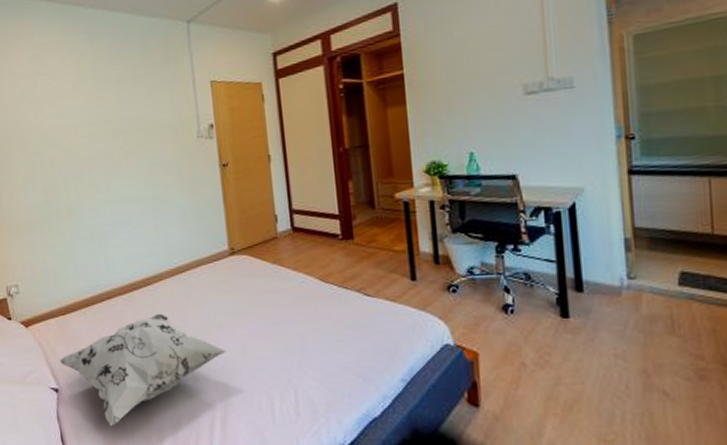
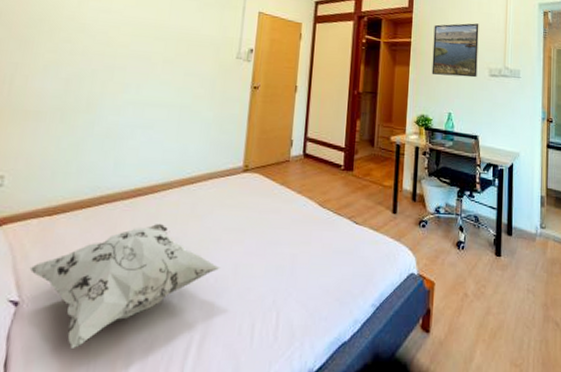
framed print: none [433,28,506,108] -> present [431,23,479,78]

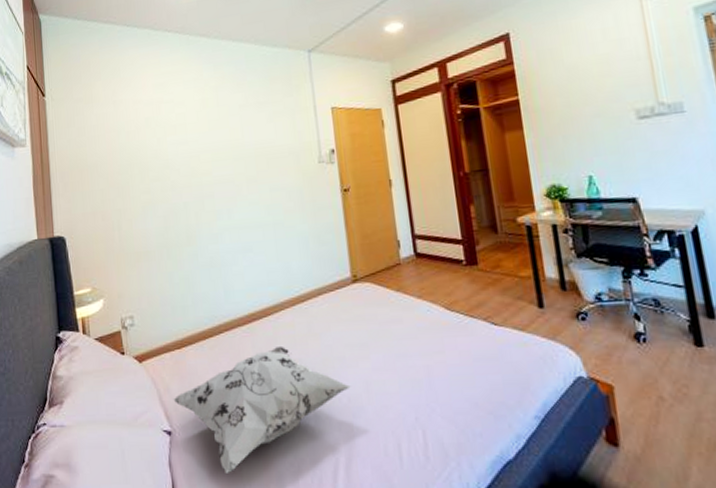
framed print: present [431,23,479,78] -> none [545,56,620,133]

